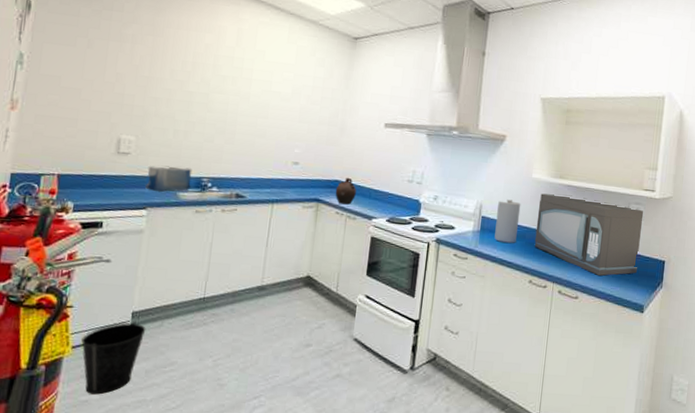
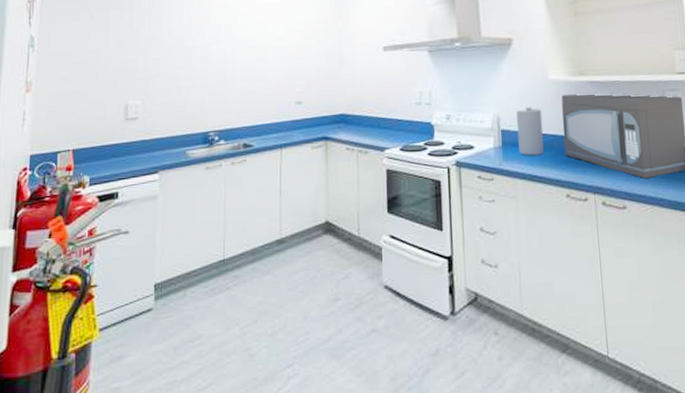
bucket: present [80,321,146,395] -> none [107,294,170,380]
toaster: present [145,165,193,193] -> none [155,123,199,154]
ceramic jug: present [335,177,356,205] -> none [342,109,364,139]

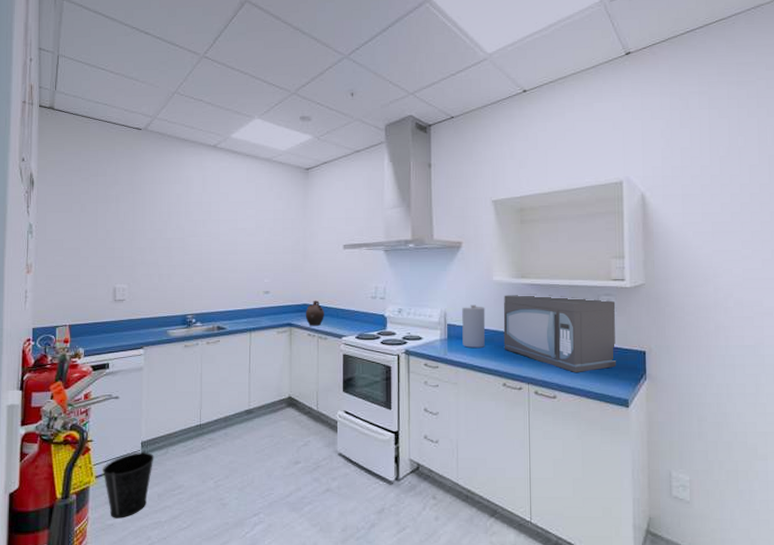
bucket: none [107,294,170,380] -> present [102,450,154,519]
ceramic jug: none [342,109,364,139] -> present [305,300,324,326]

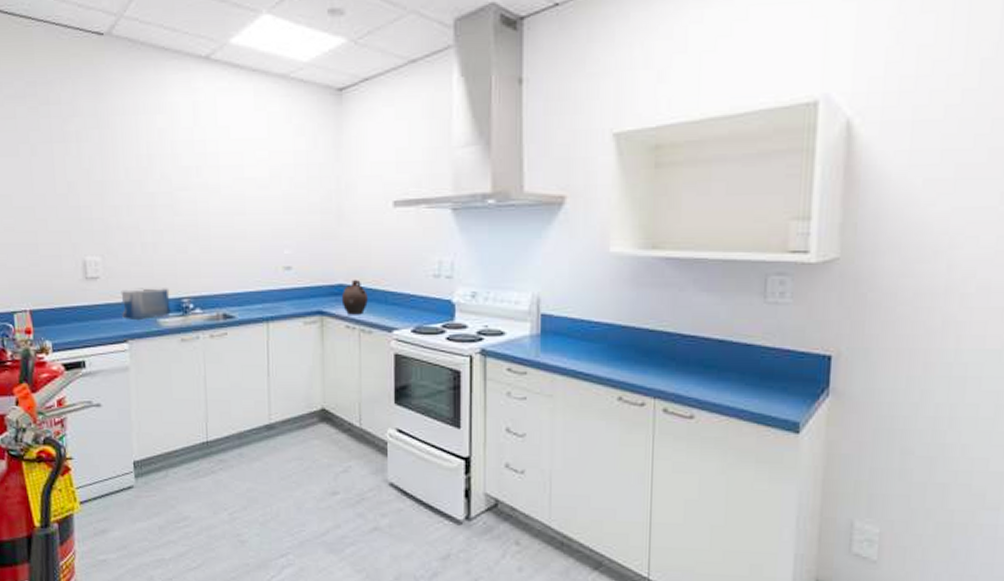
bucket: present [102,450,154,519] -> none [87,472,151,554]
toaster: none [141,306,178,332] -> present [121,286,171,321]
paper towel holder: present [462,305,486,349] -> none [562,287,597,349]
microwave: present [503,294,617,373] -> none [621,272,792,385]

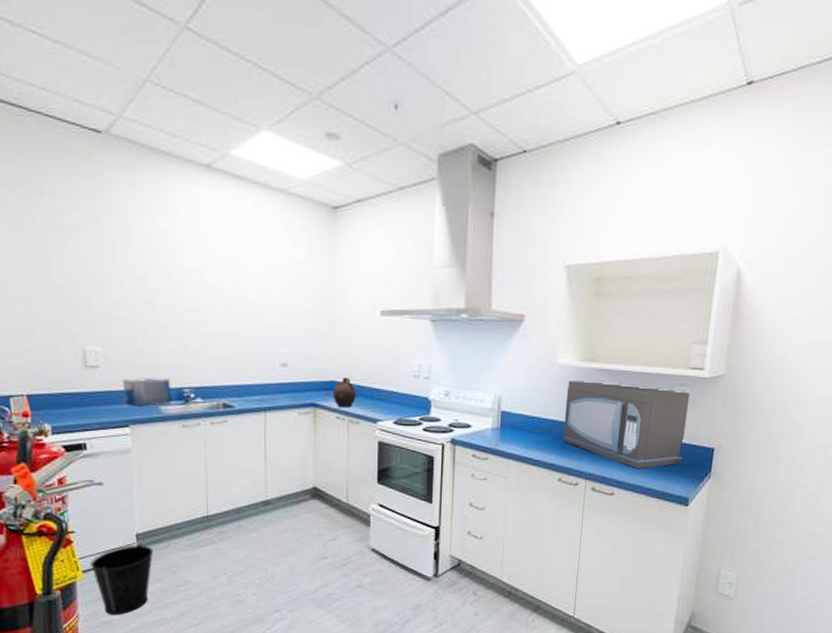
bucket: none [87,472,151,554] -> present [89,543,154,615]
microwave: none [621,272,792,385] -> present [562,380,691,470]

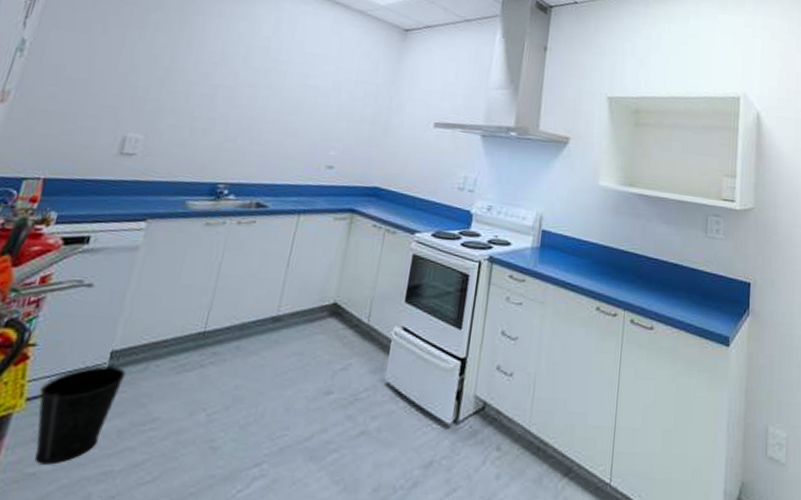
toaster: present [122,377,172,408] -> none [148,168,208,201]
ceramic jug: present [332,376,356,408] -> none [373,183,399,216]
microwave: present [562,380,691,470] -> none [602,203,724,302]

